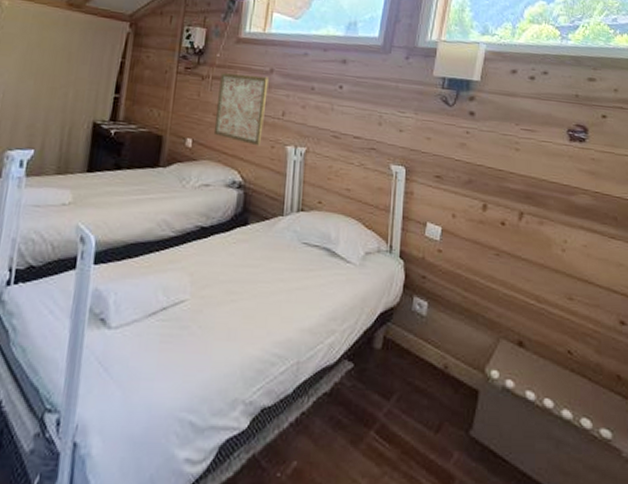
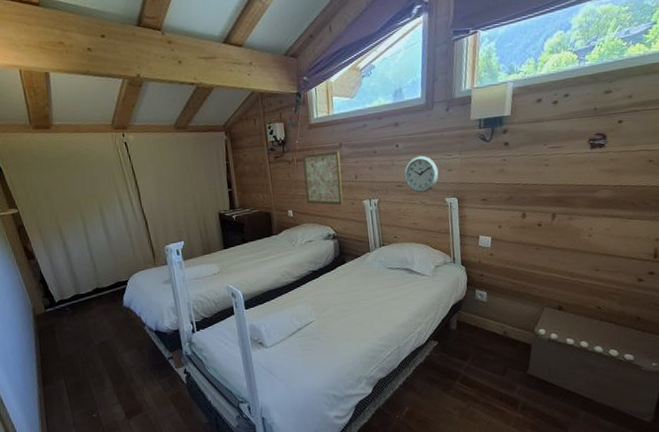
wall clock: none [343,105,387,152] -> present [404,155,439,193]

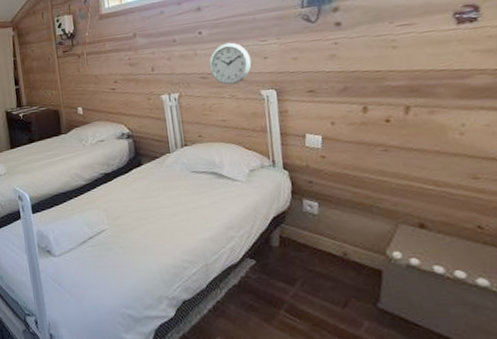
wall art: present [302,150,343,206] -> none [93,41,138,102]

